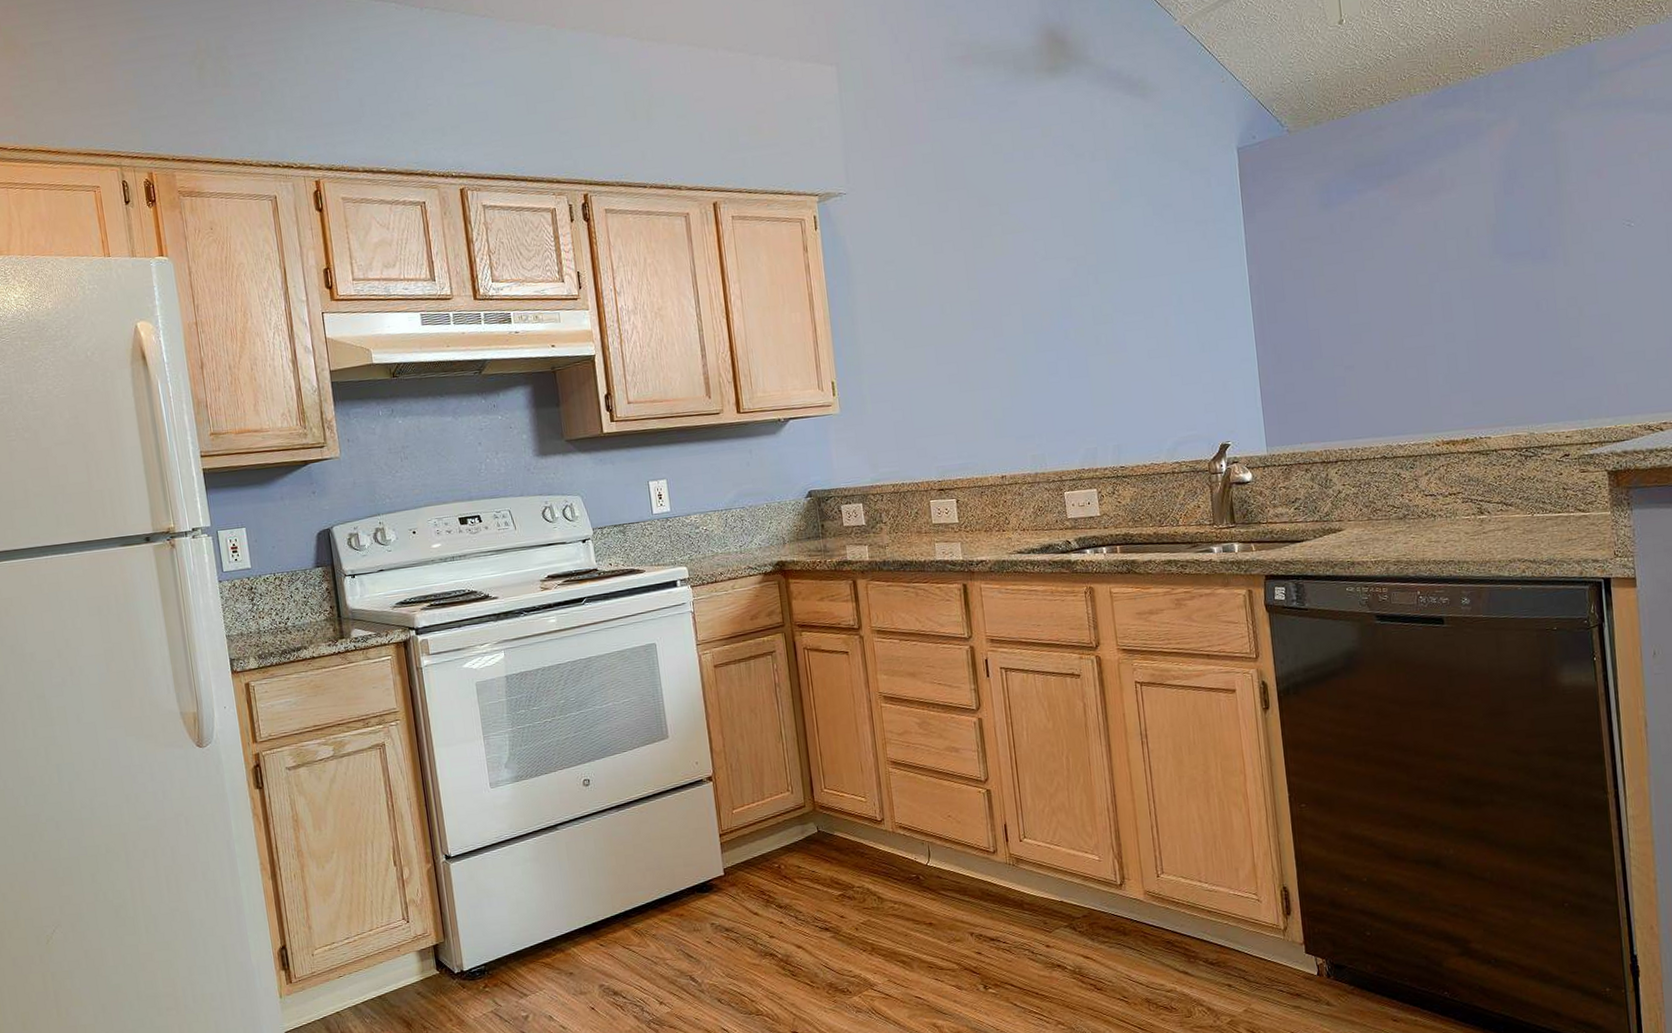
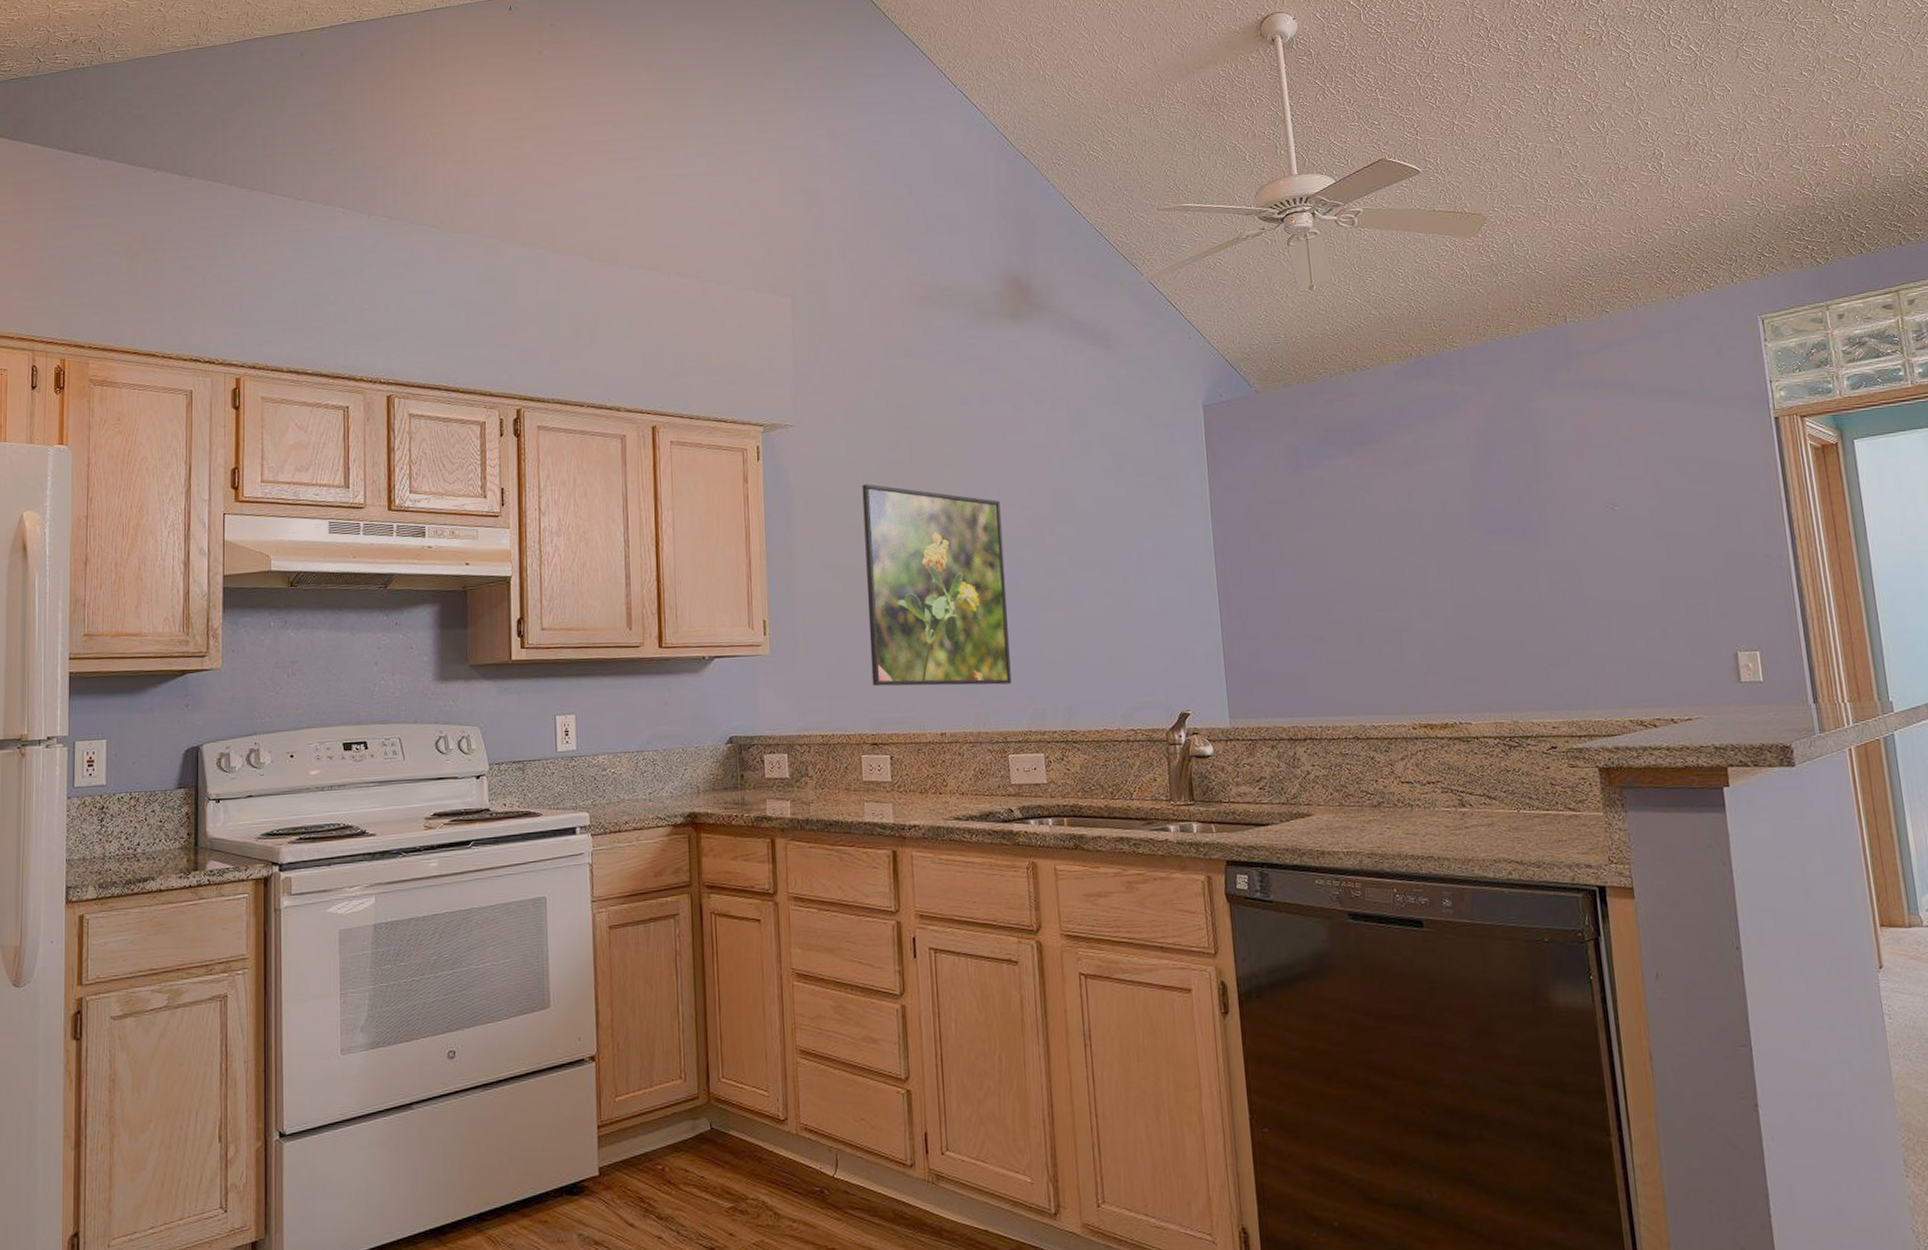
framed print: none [915,246,1064,437] -> present [862,484,1012,687]

